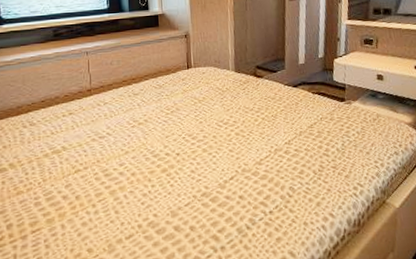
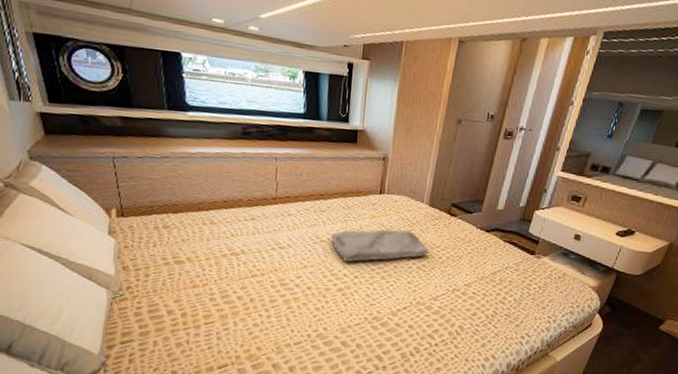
serving tray: none [147,98,244,140] -> present [330,229,429,262]

